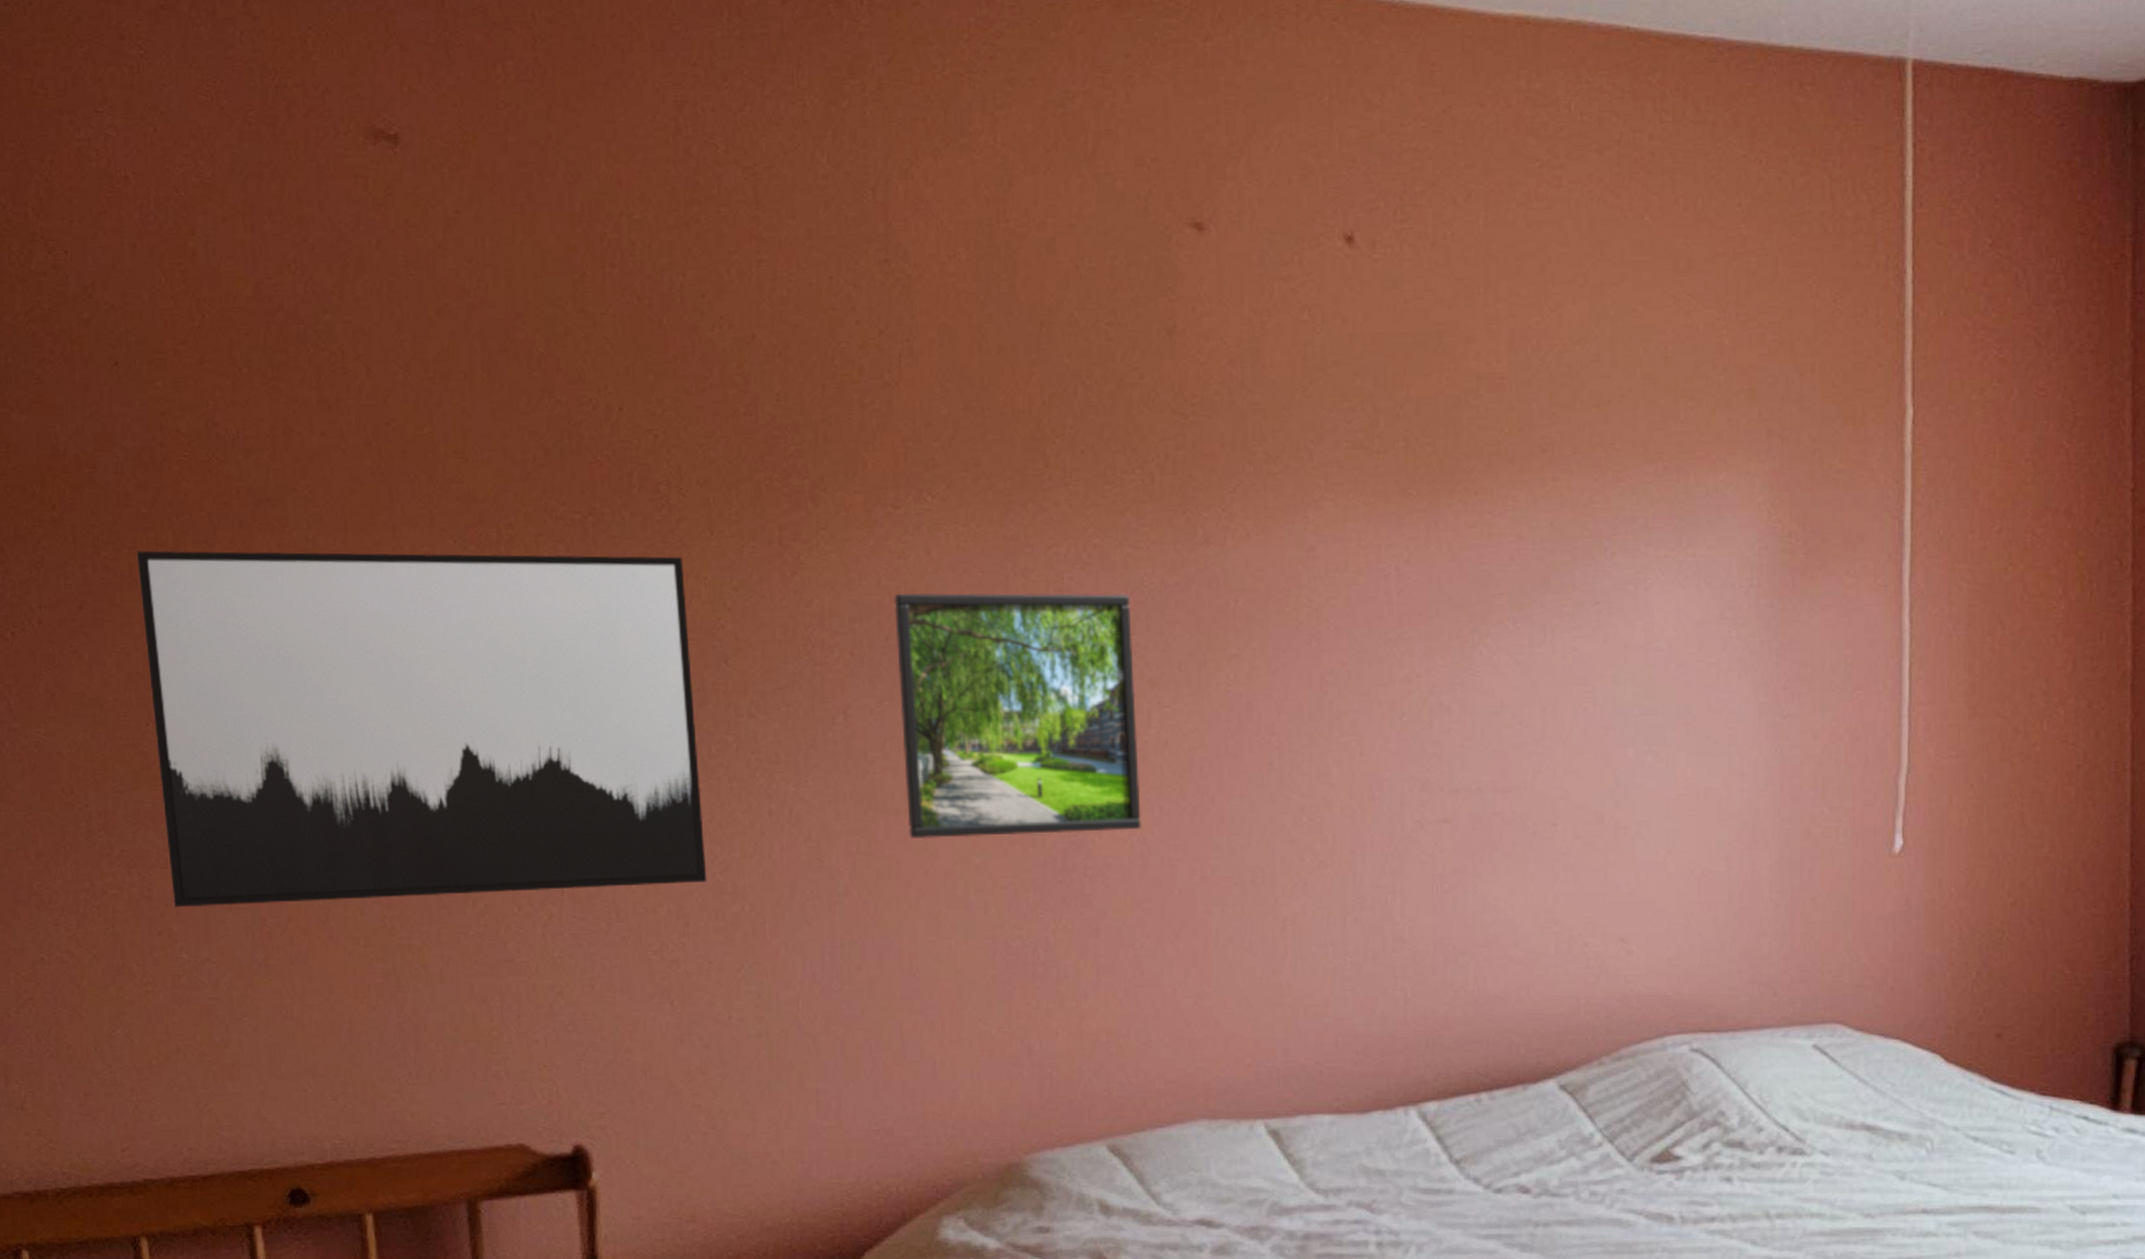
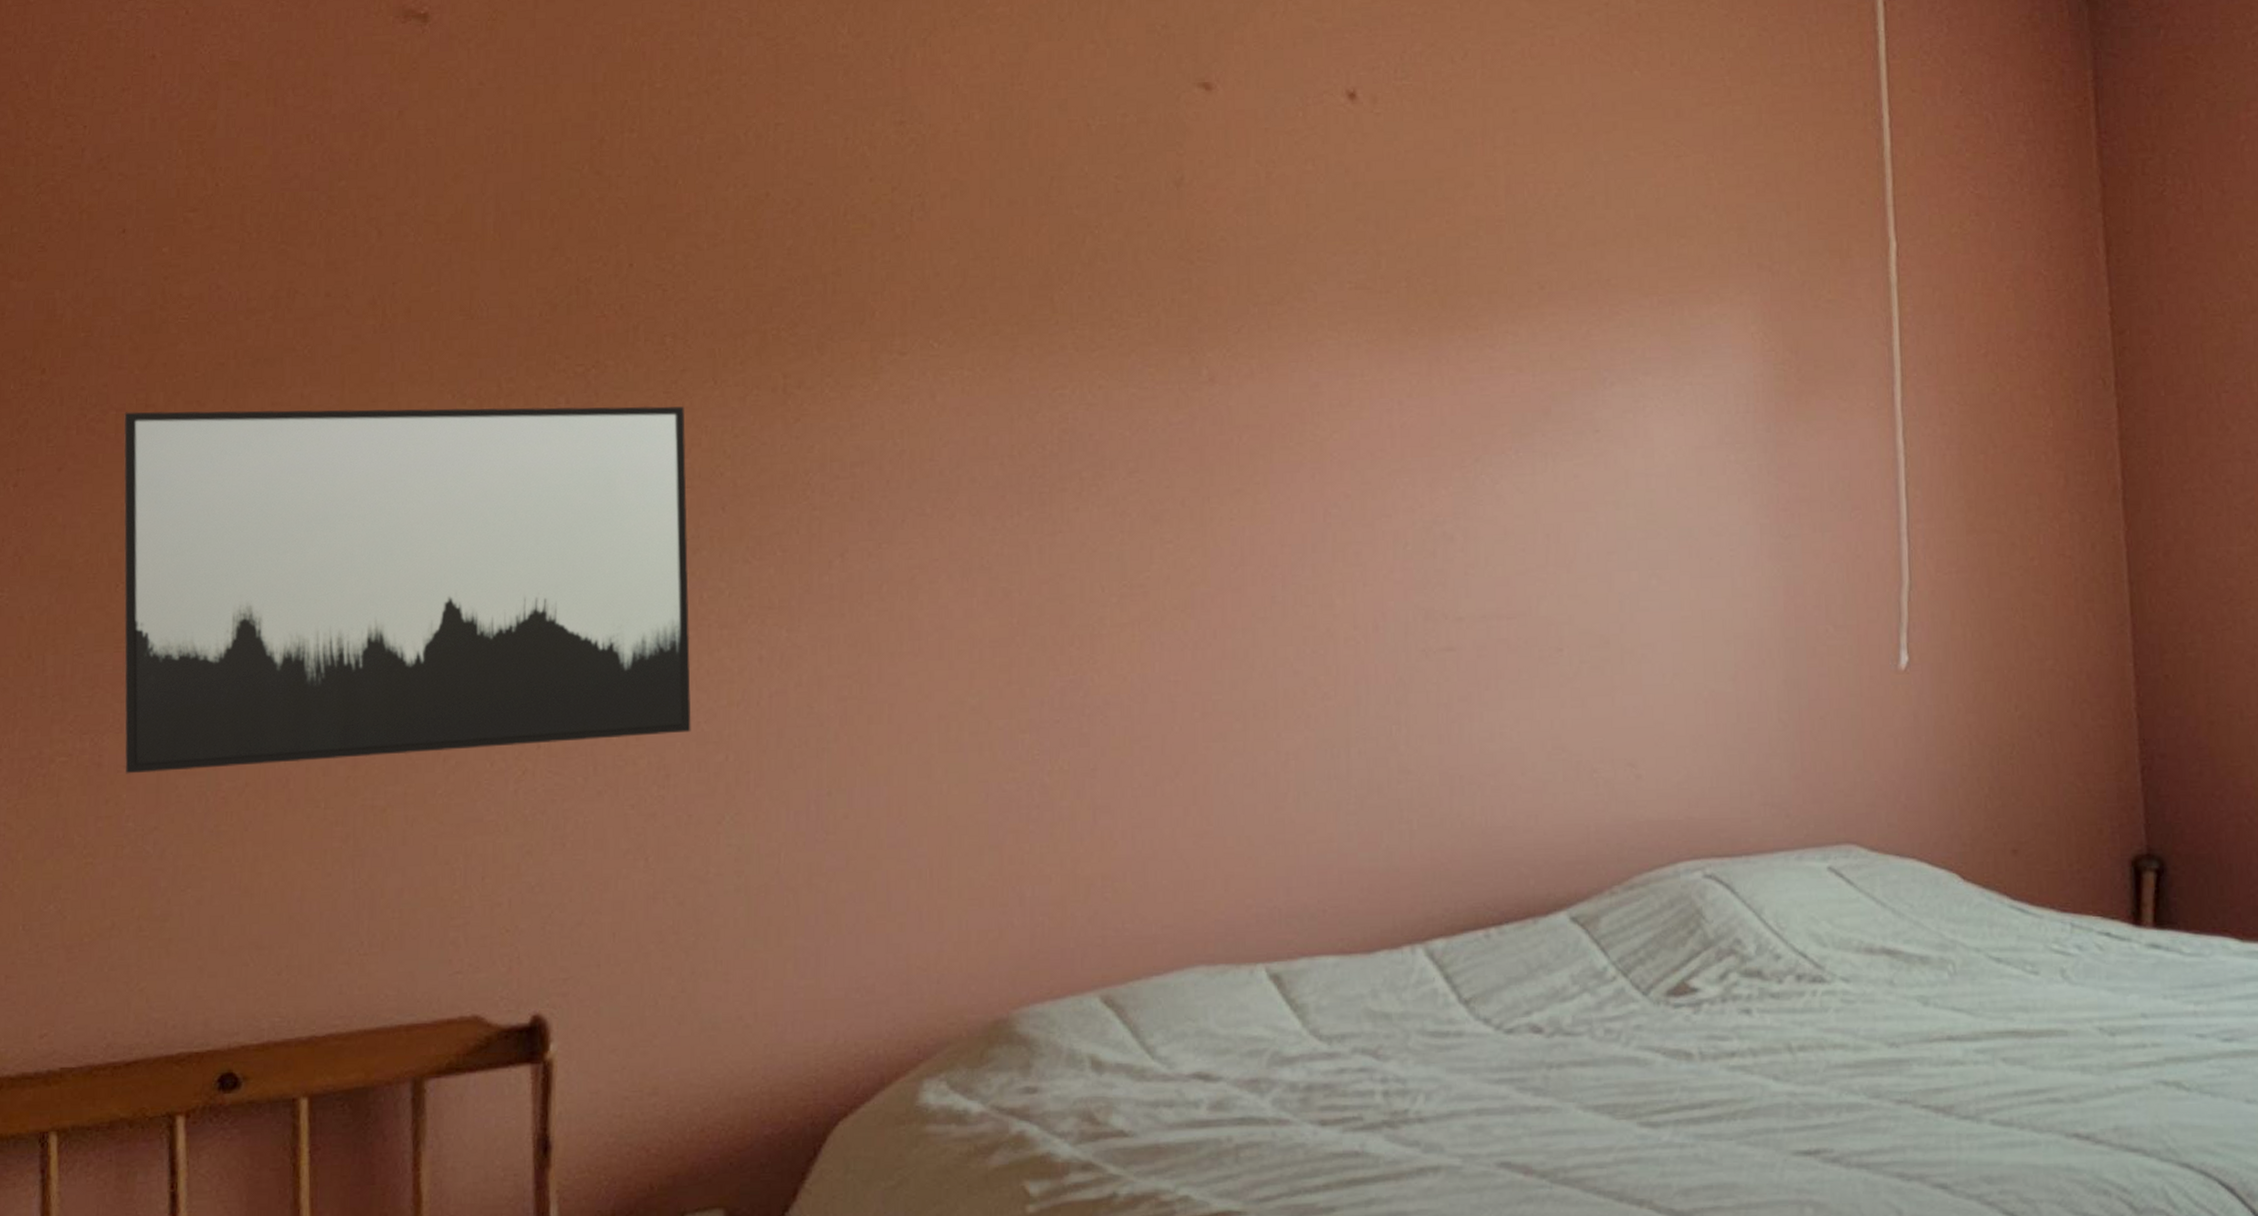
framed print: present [894,592,1141,839] -> none [897,432,1142,682]

